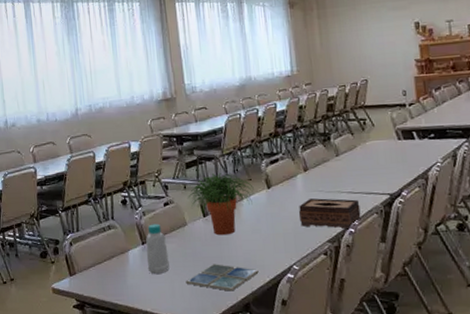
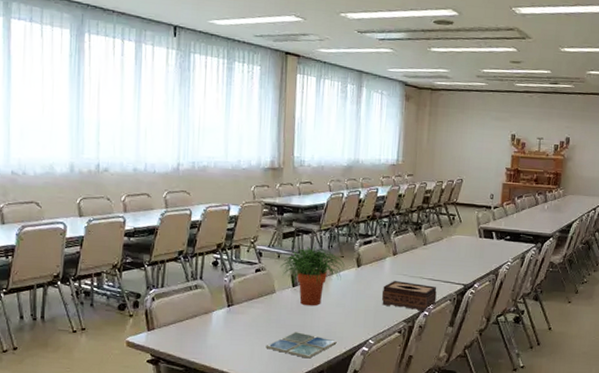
bottle: present [146,223,170,275] -> none [229,288,253,337]

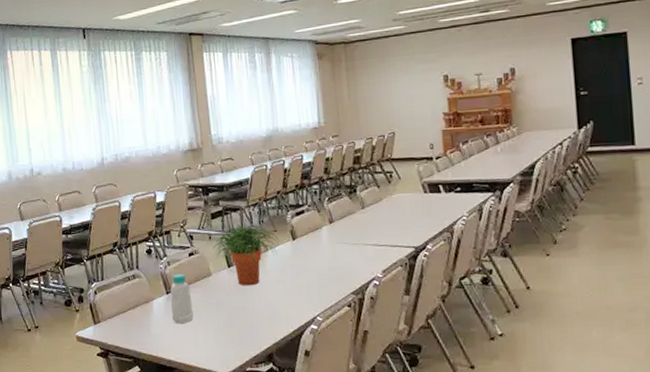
bottle: none [229,288,253,337] -> present [170,273,194,324]
drink coaster: present [266,332,337,359] -> none [209,314,283,342]
tissue box: present [381,281,437,313] -> none [323,250,386,282]

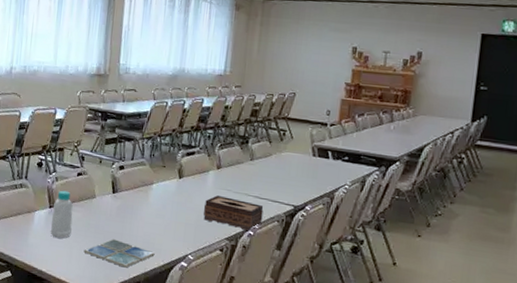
drink coaster: none [209,314,283,342] -> present [84,239,155,268]
potted plant: present [212,224,279,286] -> none [100,154,166,215]
tissue box: none [323,250,386,282] -> present [203,195,264,232]

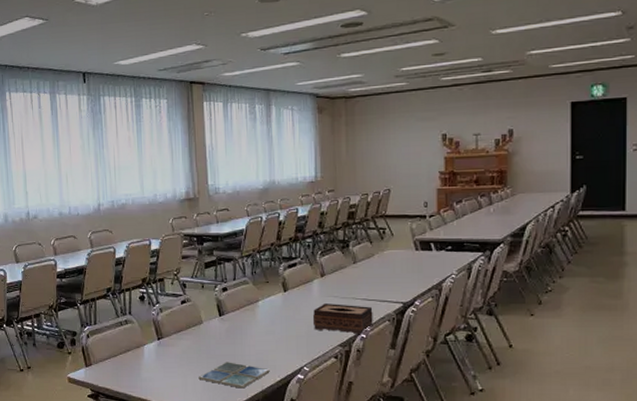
bottle: present [50,190,73,239] -> none [161,320,183,370]

